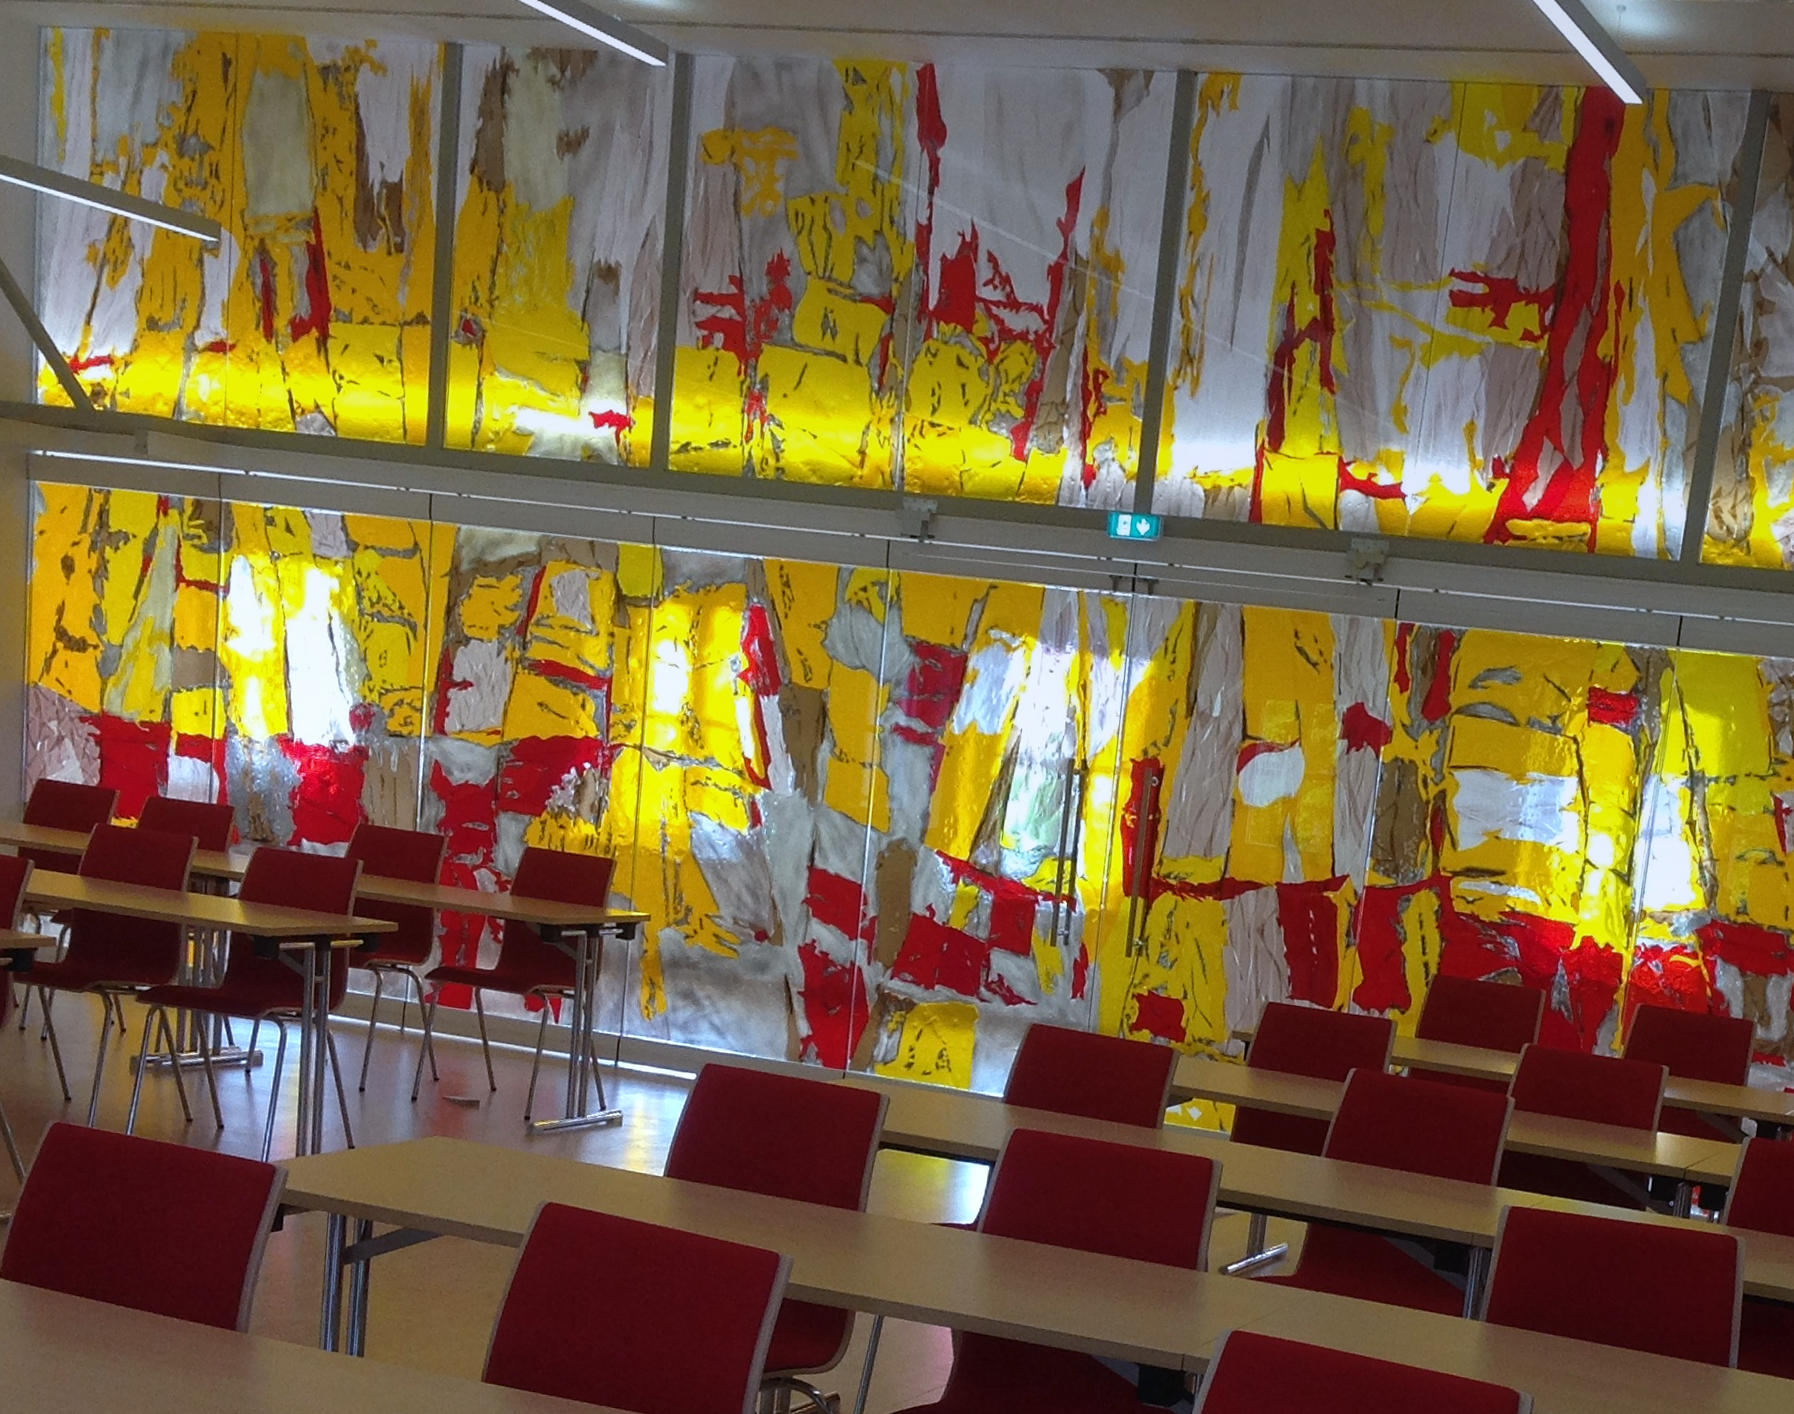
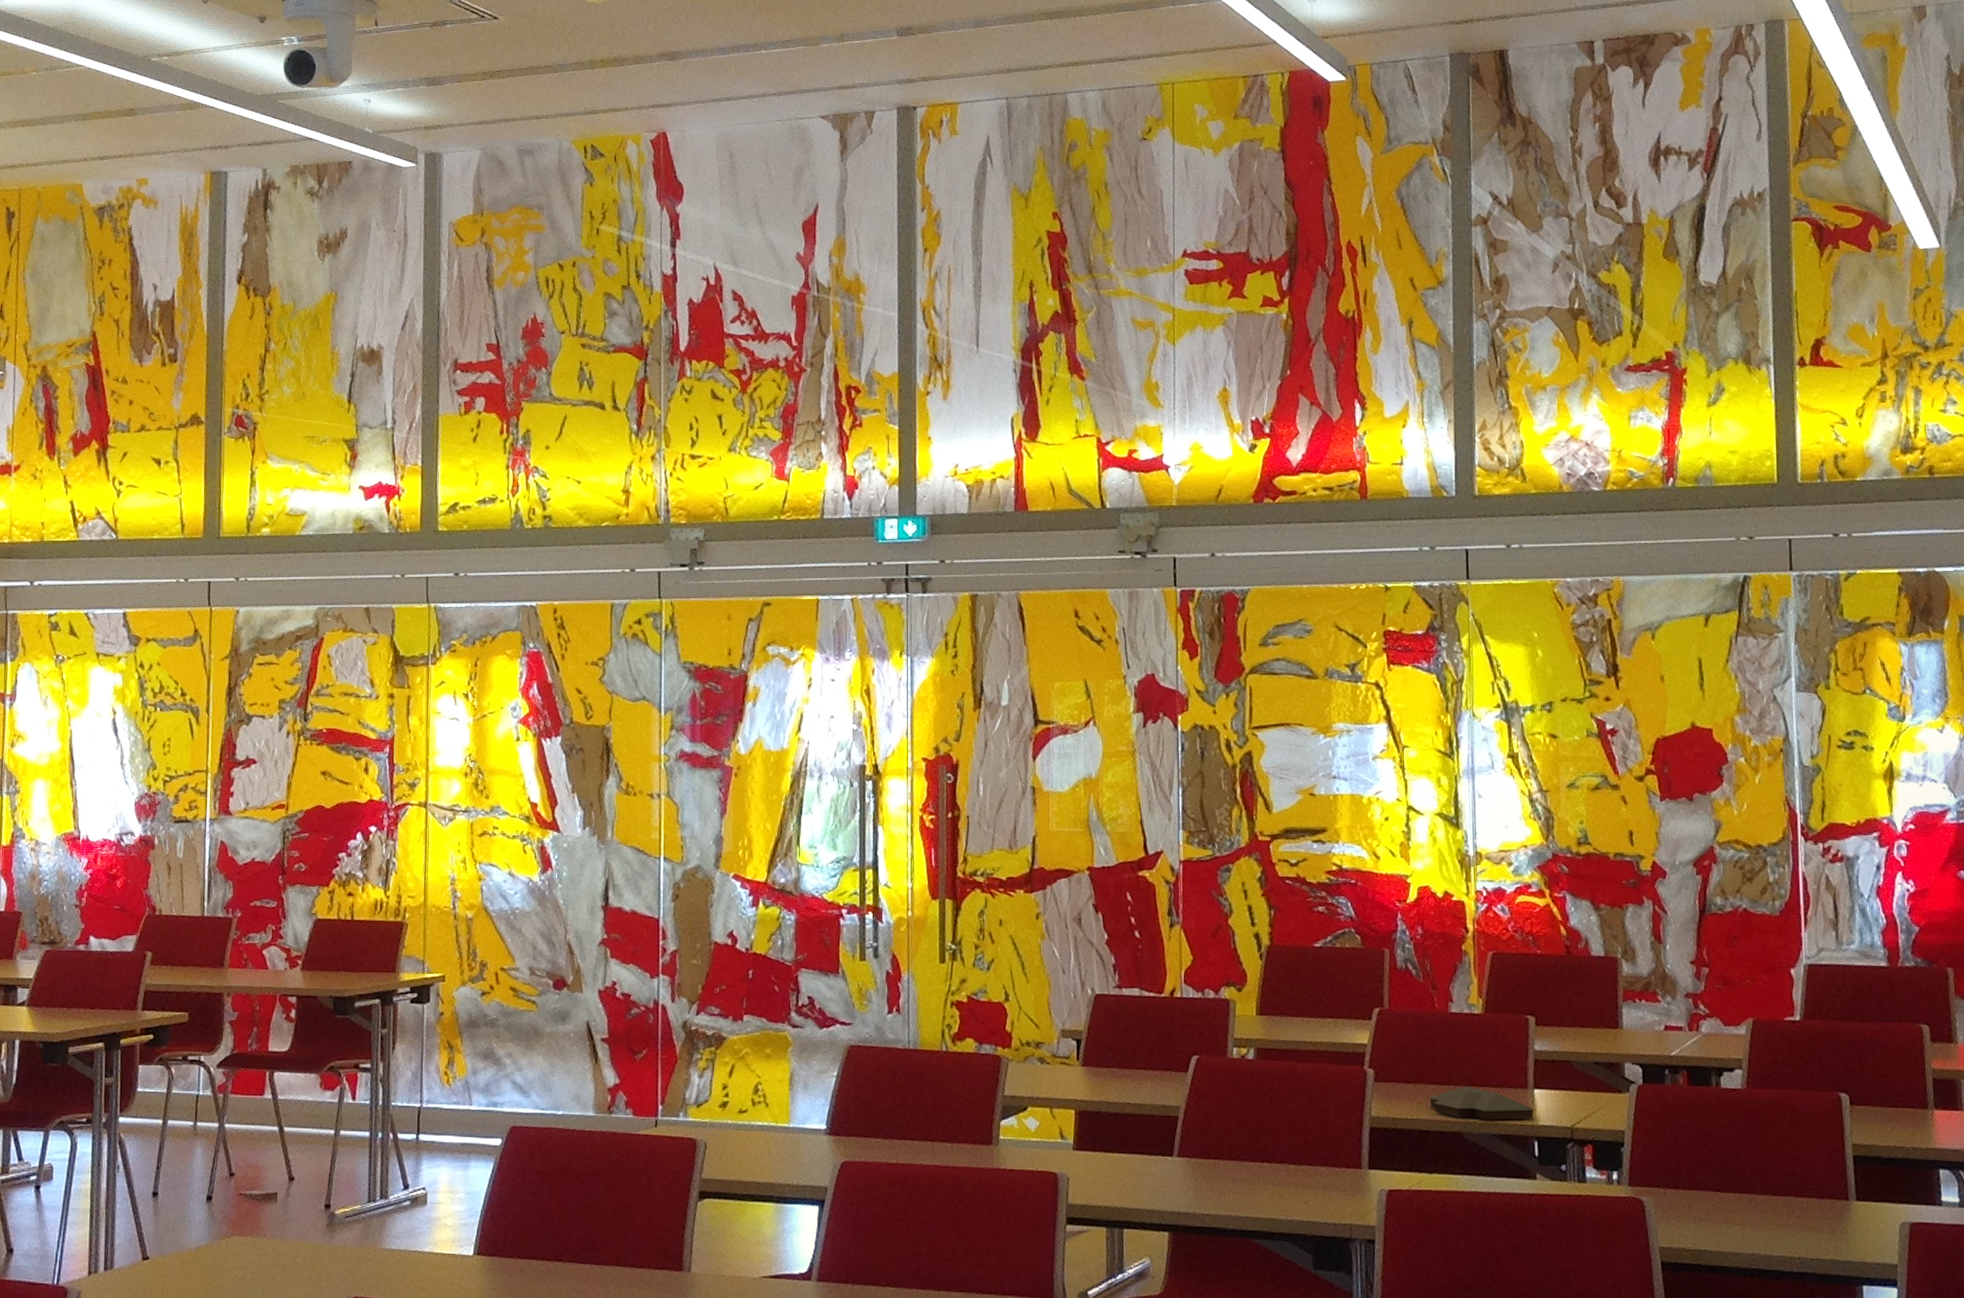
papers: none [1560,1122,1656,1158] -> present [1428,1085,1536,1120]

